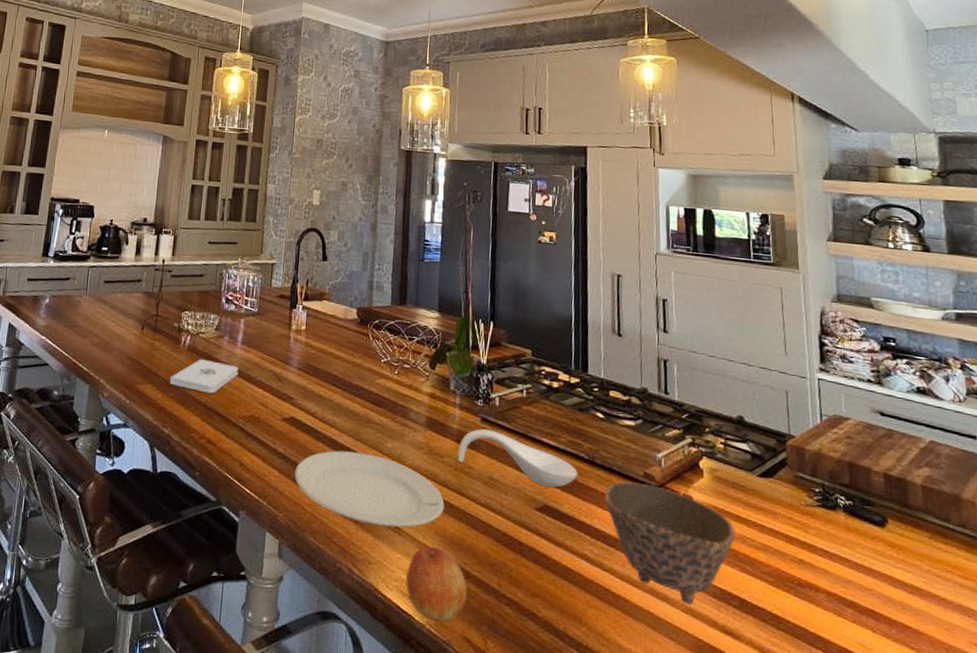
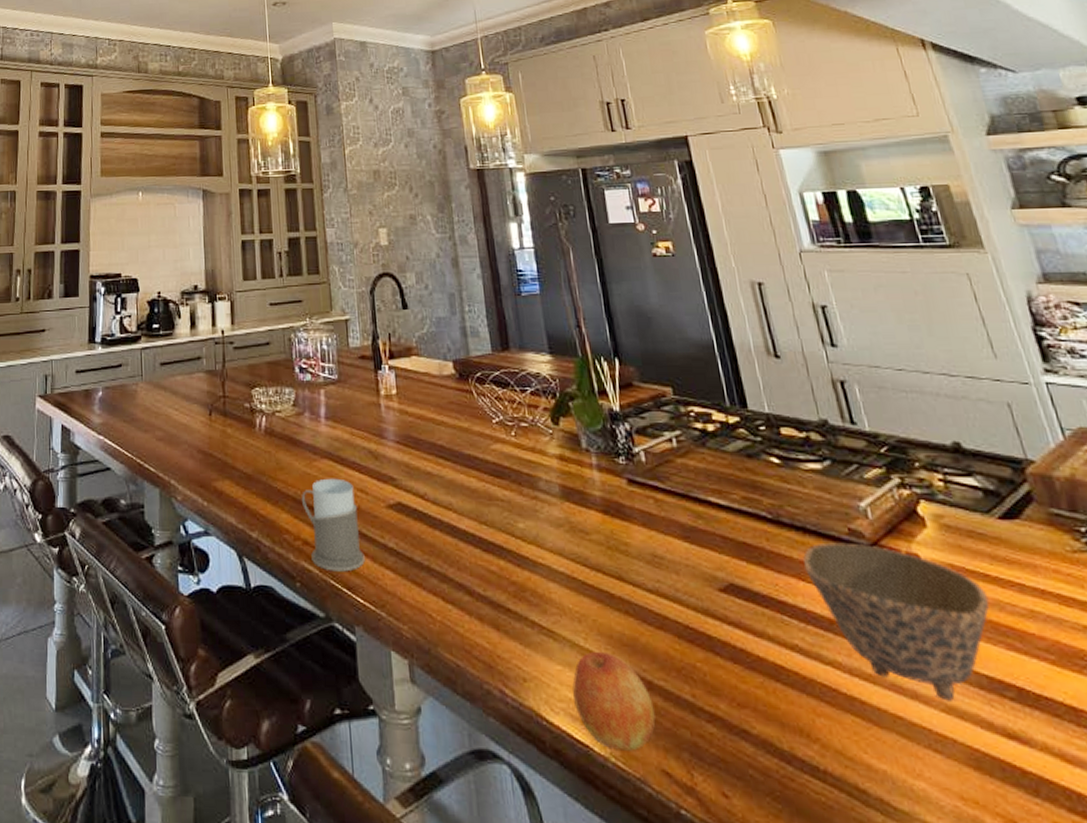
notepad: present [170,359,239,394] -> none [250,443,328,484]
mug: none [211,391,257,468] -> present [302,478,365,572]
plate: present [294,450,445,527] -> none [412,538,604,631]
spoon rest: present [457,429,577,488] -> none [606,493,763,560]

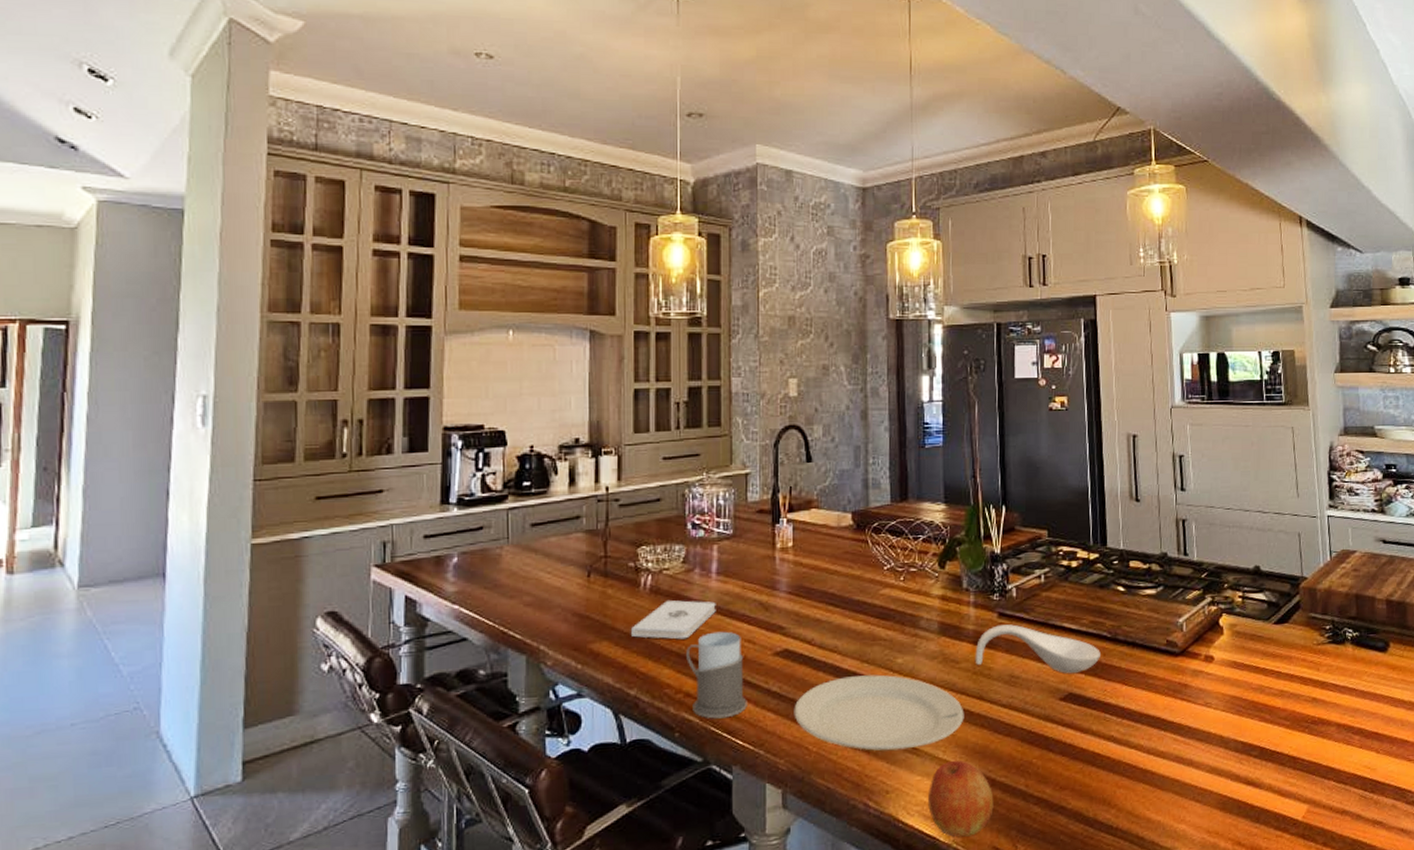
notepad: none [250,443,328,484] -> present [631,600,716,640]
plate: none [412,538,604,631] -> present [794,674,964,752]
spoon rest: none [606,493,763,560] -> present [975,624,1100,674]
bowl: present [803,542,990,701] -> none [1129,651,1255,764]

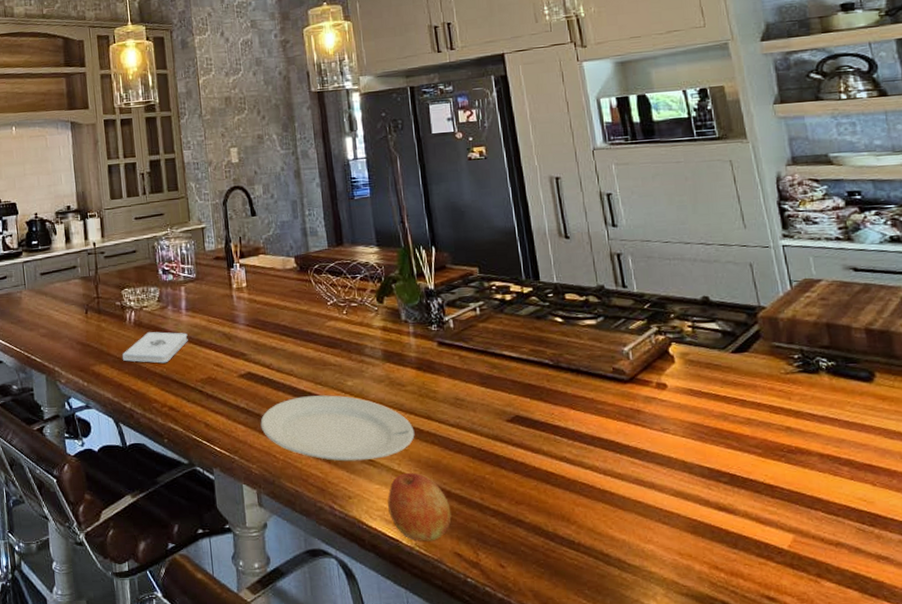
mug: present [686,631,747,719] -> none [167,357,221,429]
spoon rest: present [975,624,1100,674] -> none [419,352,544,398]

